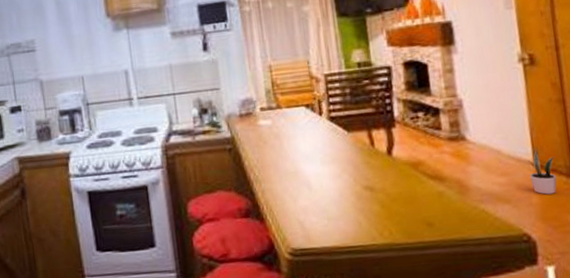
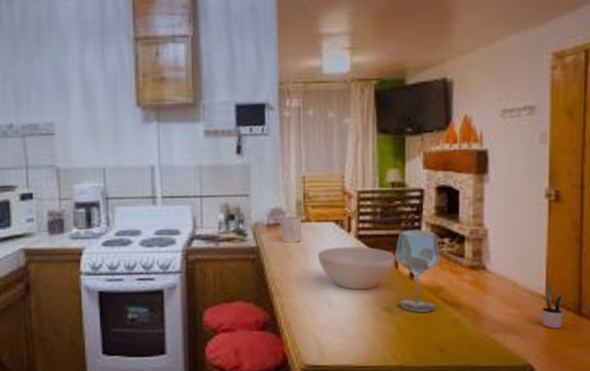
cup: none [253,104,275,131] -> present [282,216,302,242]
bowl: none [292,128,371,171] -> present [317,247,395,290]
wine glass: none [369,106,417,189] -> present [395,230,441,312]

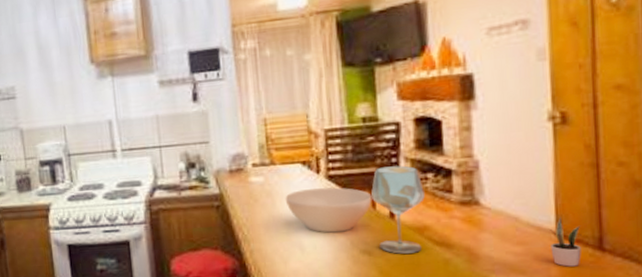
cup: present [282,216,302,242] -> none [244,159,267,188]

